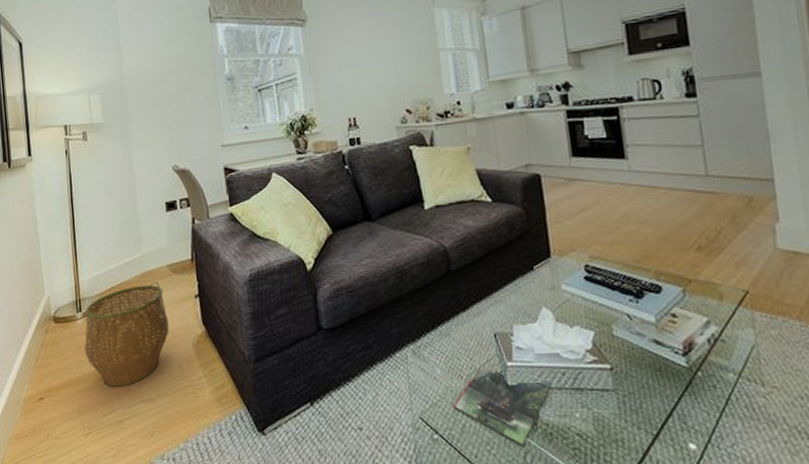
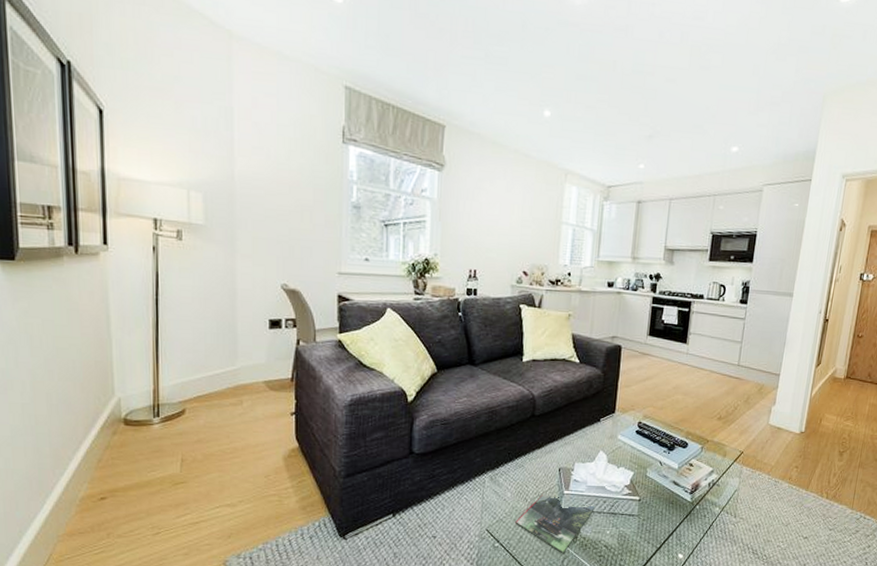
basket: present [84,281,170,387] -> none [159,395,260,492]

